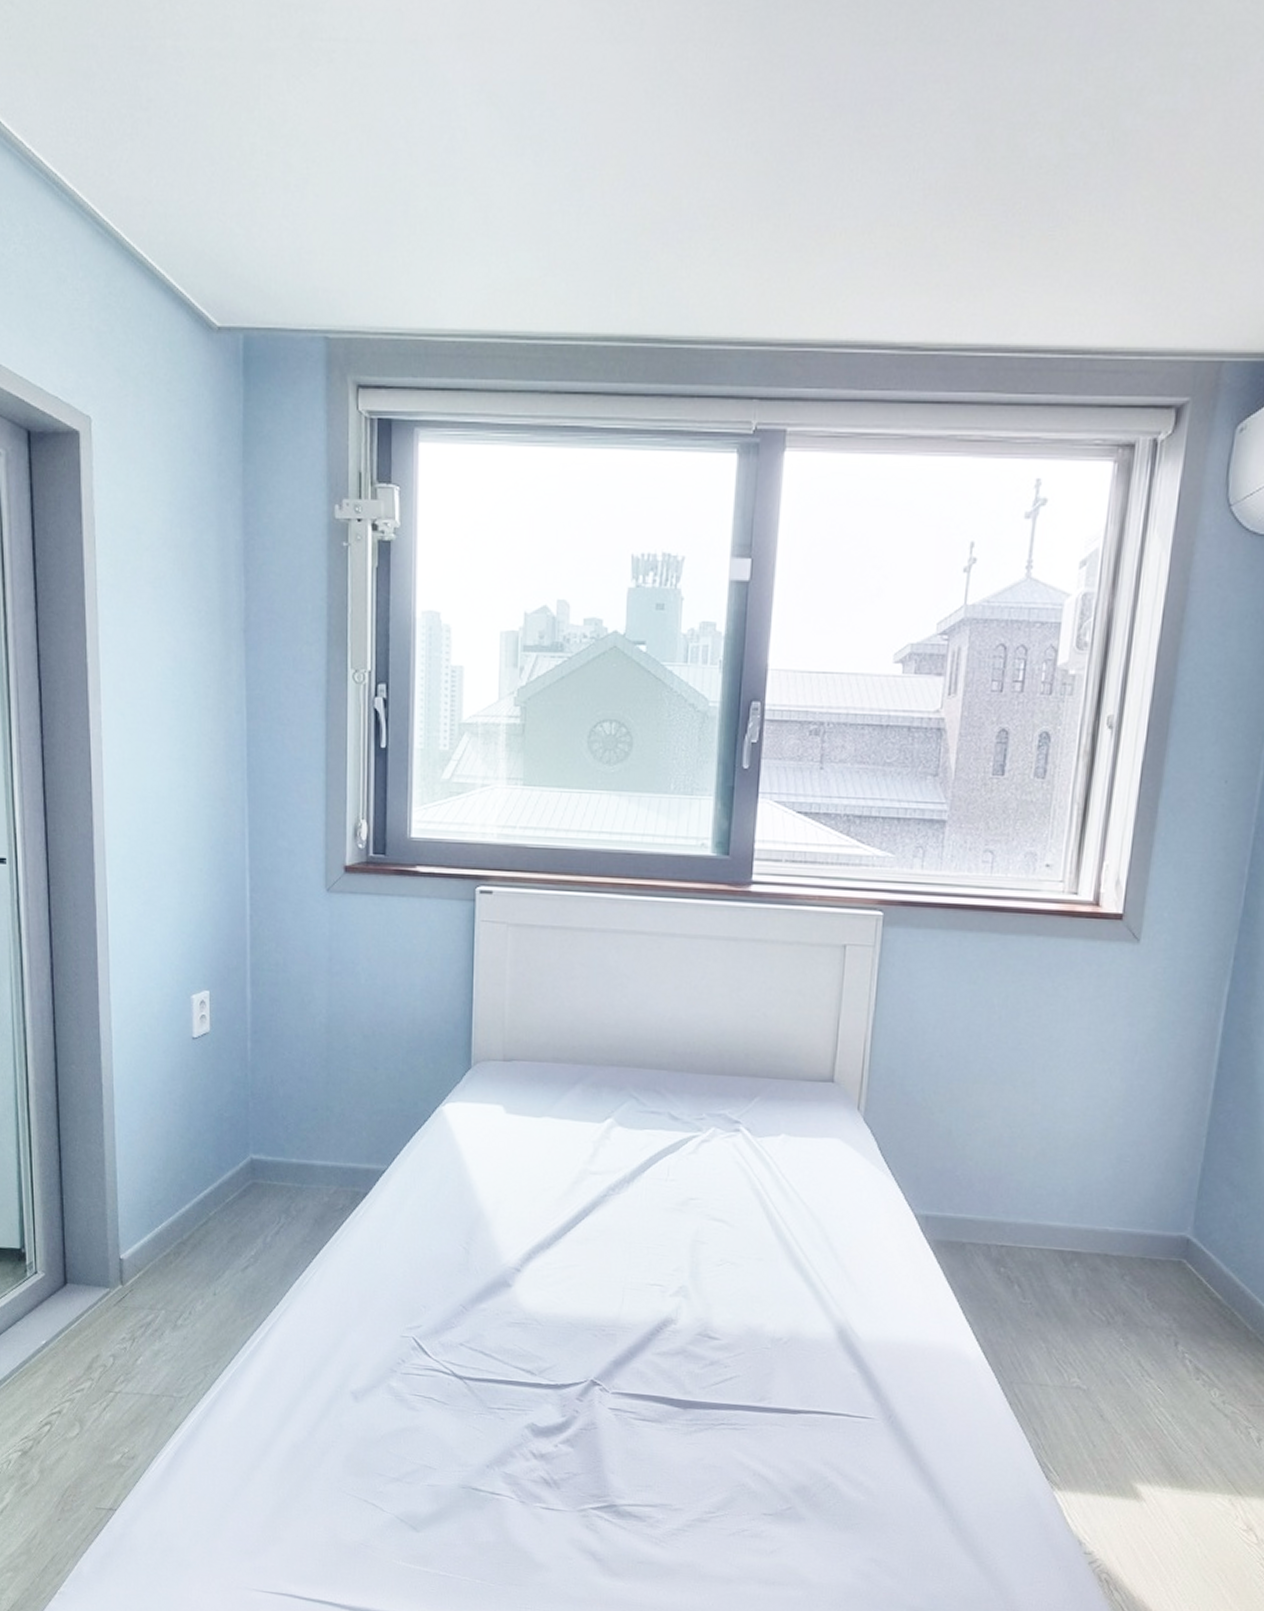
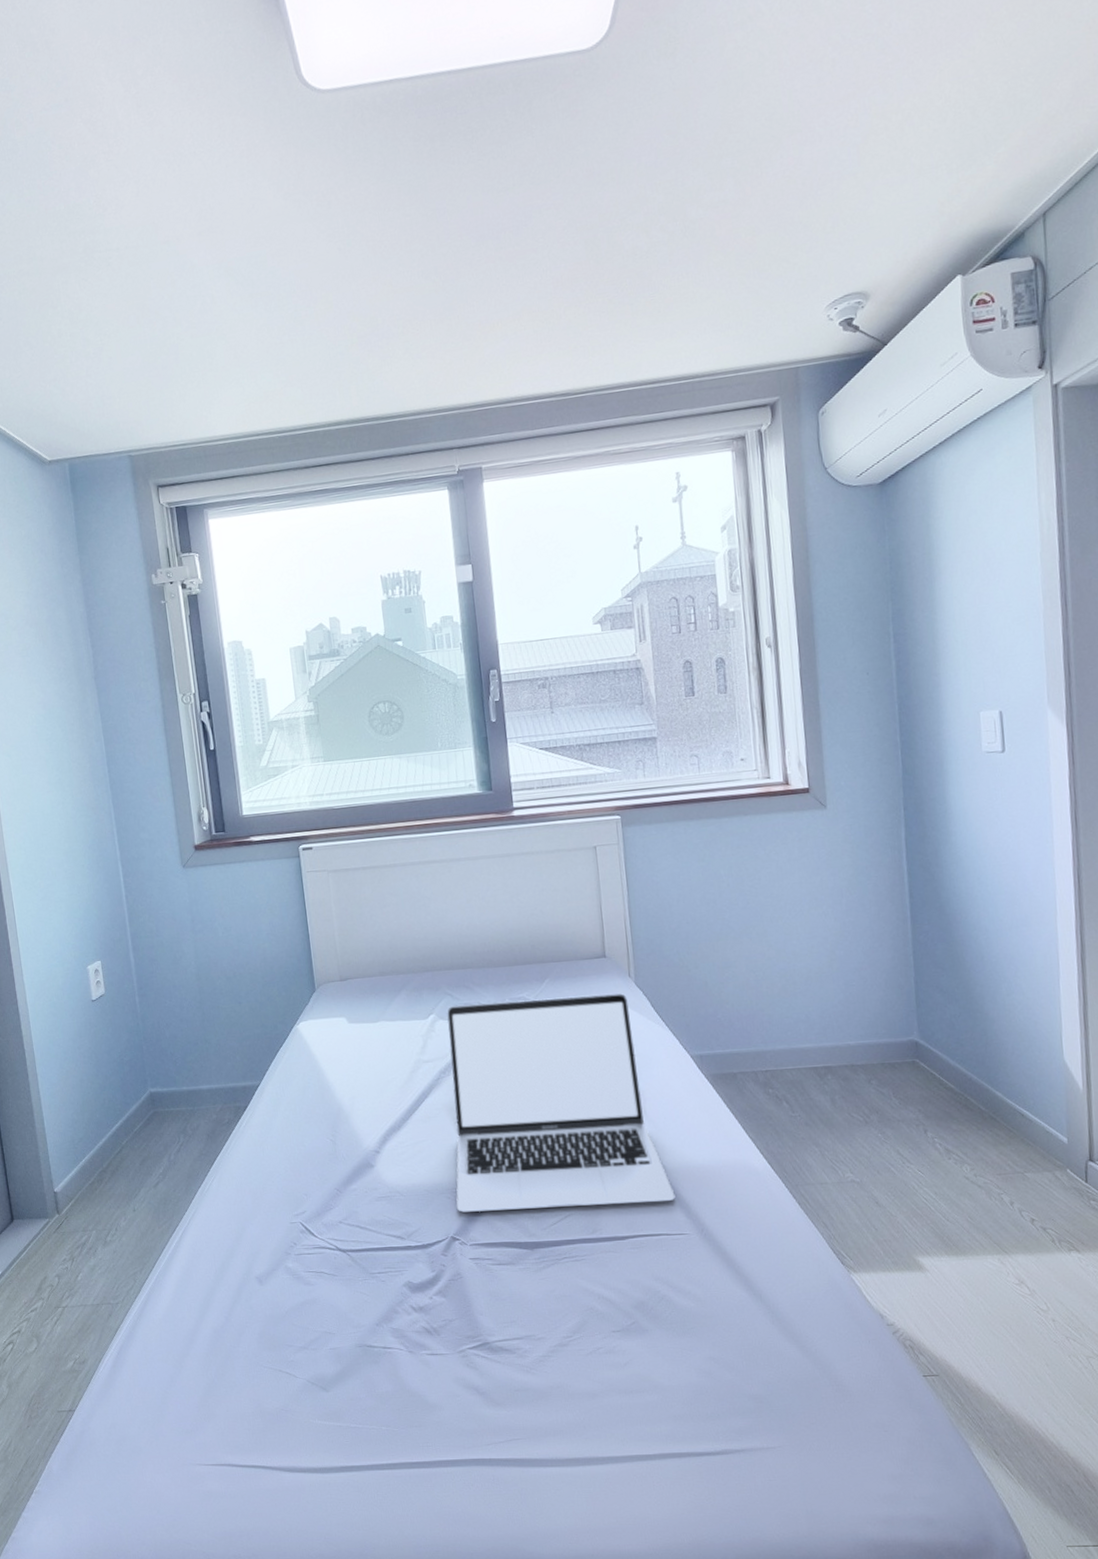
laptop: none [602,1112,866,1379] -> present [446,993,676,1213]

